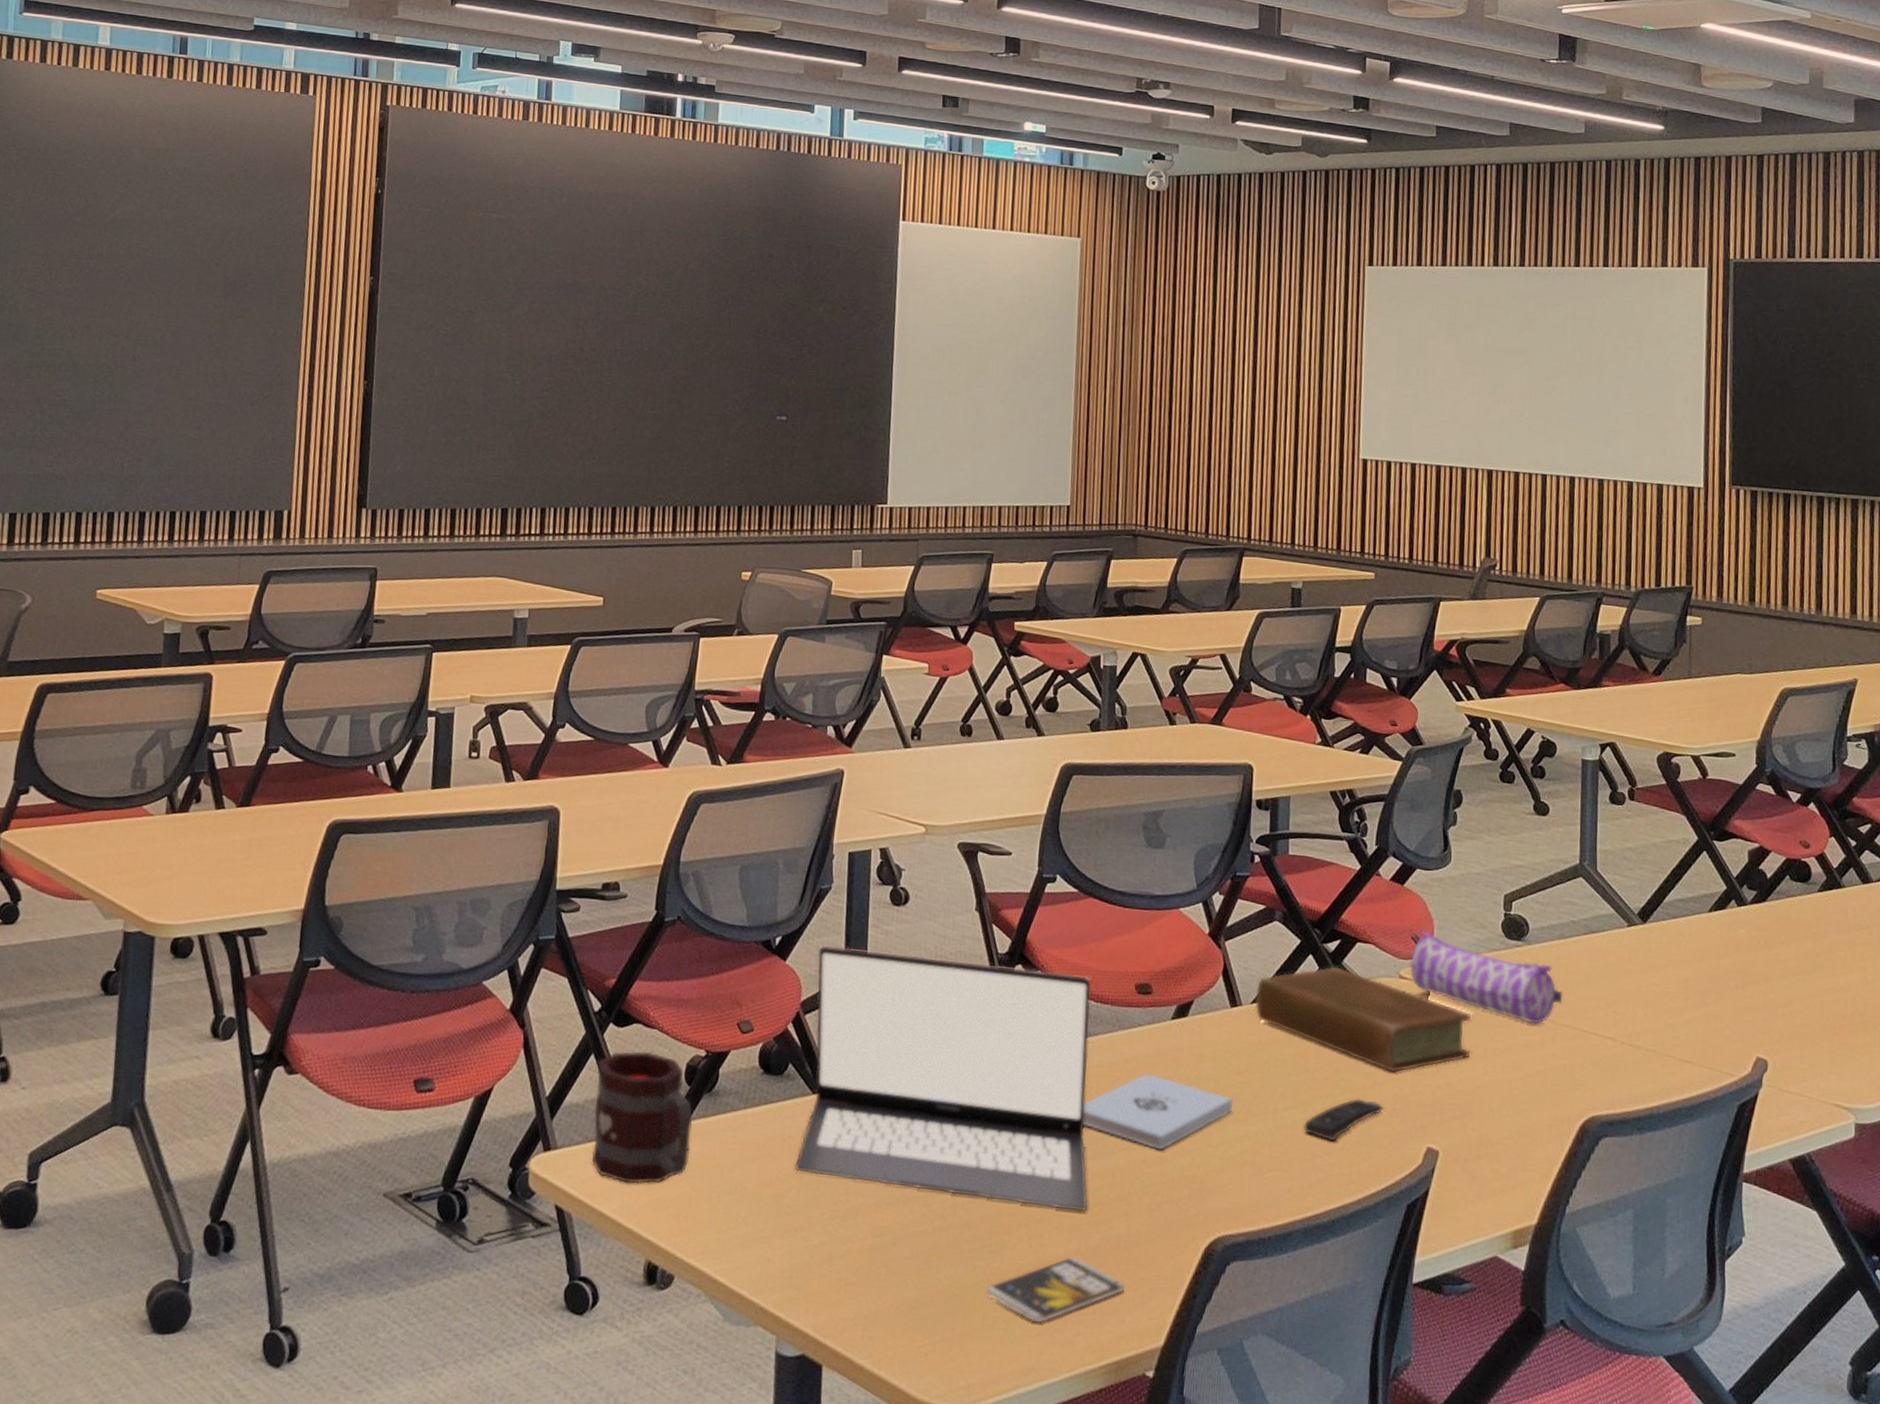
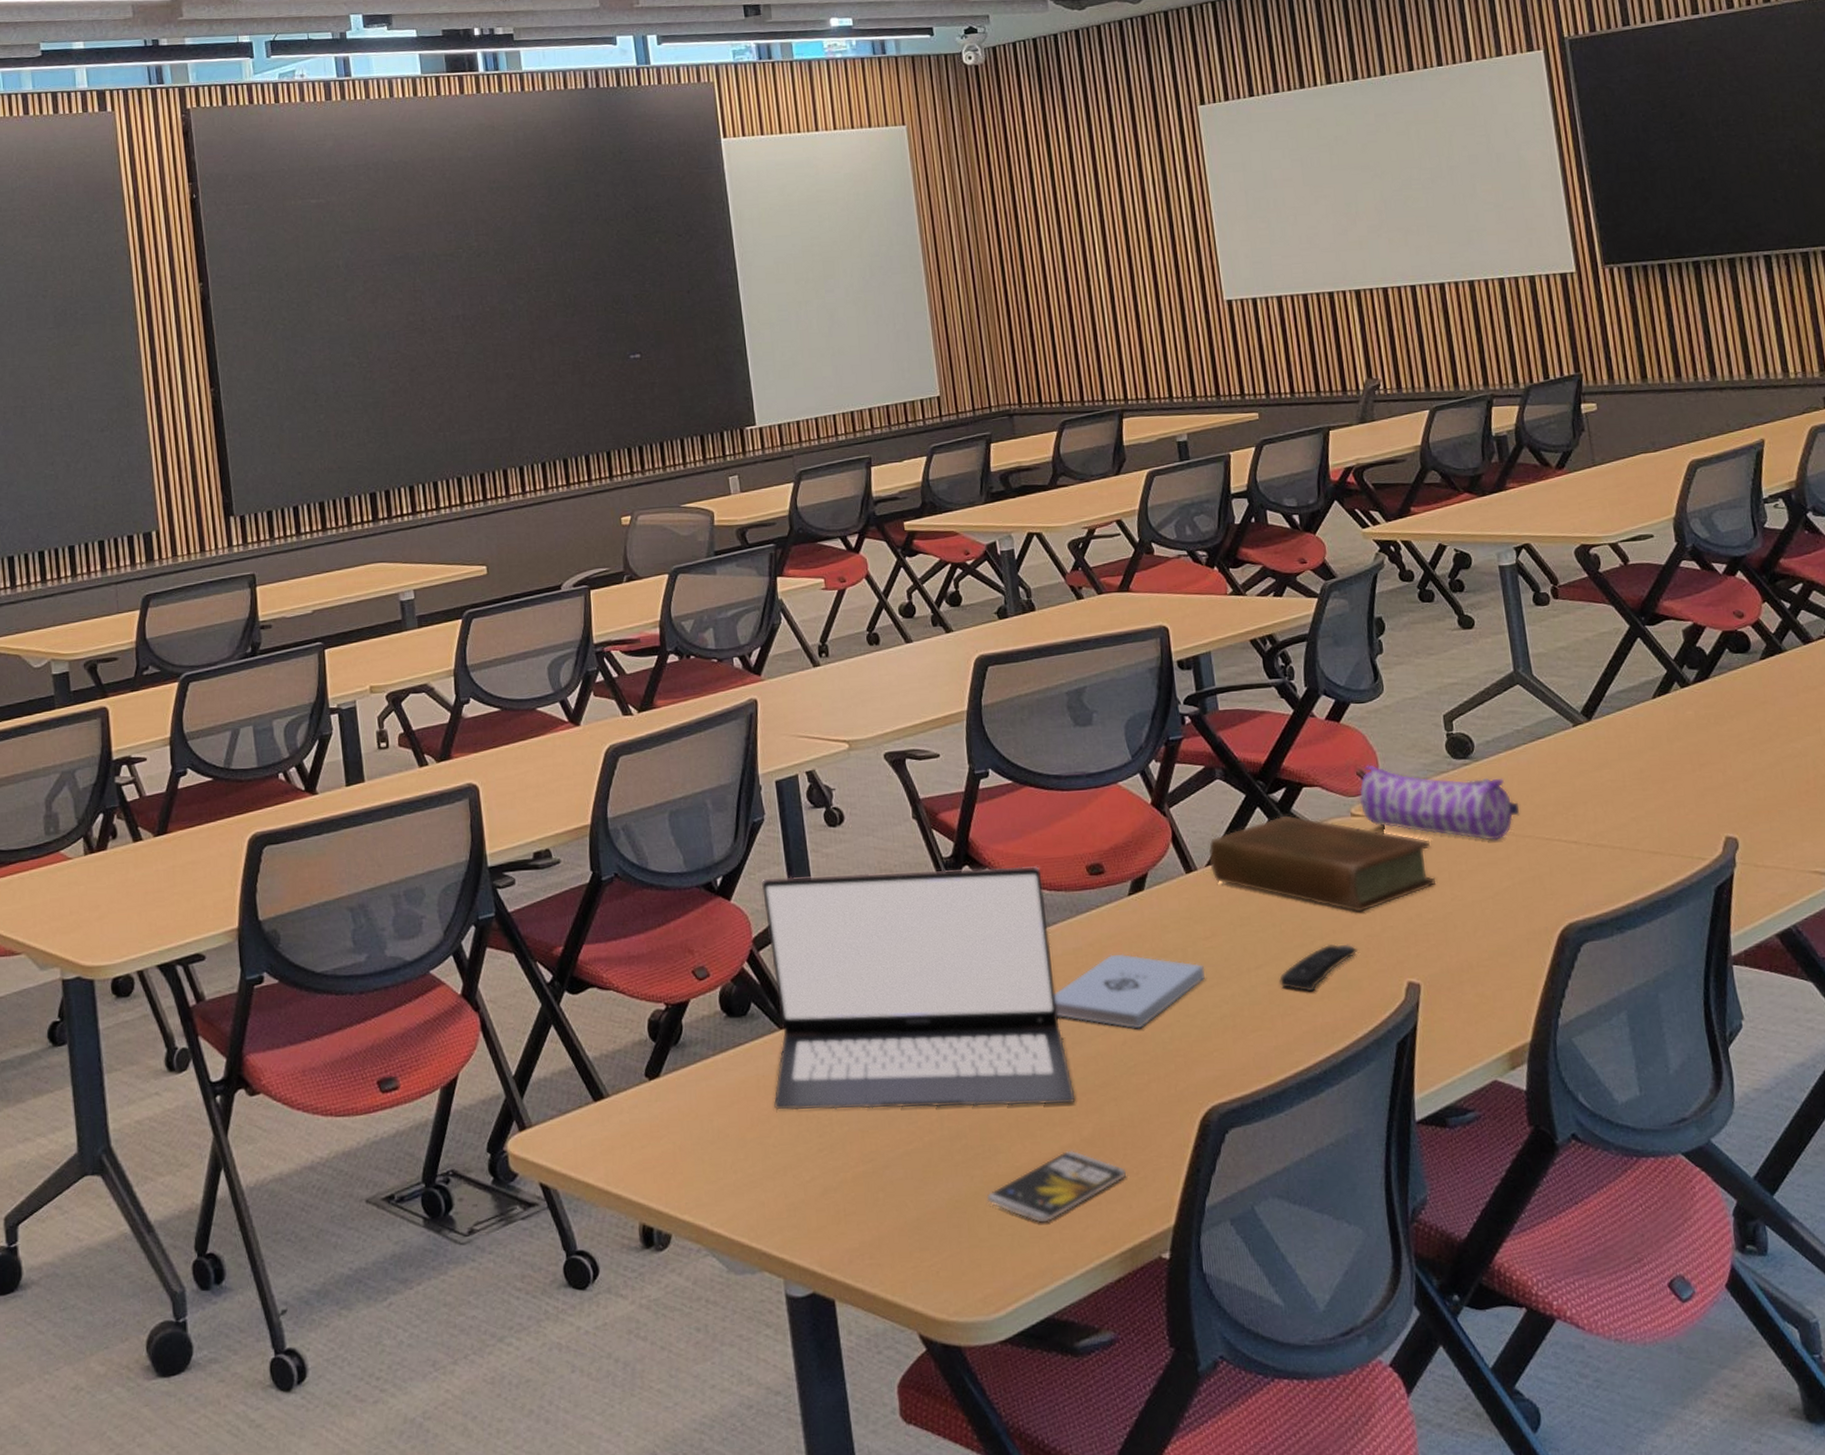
mug: present [592,1051,693,1185] -> none [557,1013,667,1151]

